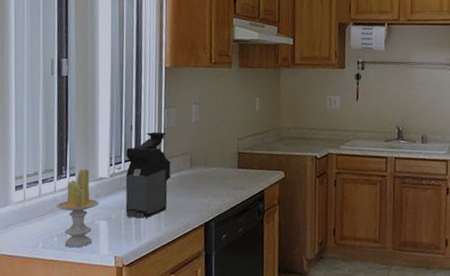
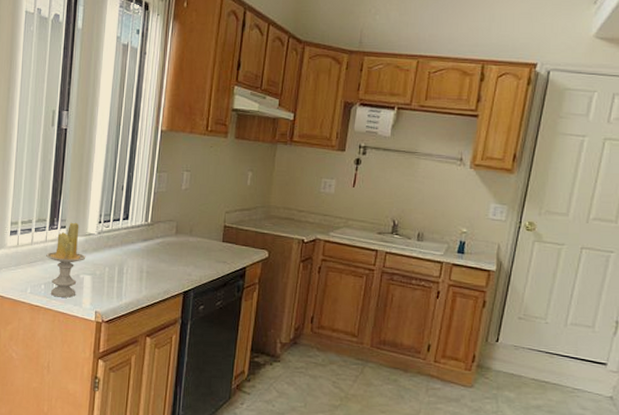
coffee maker: present [125,131,171,219] -> none [109,194,157,279]

